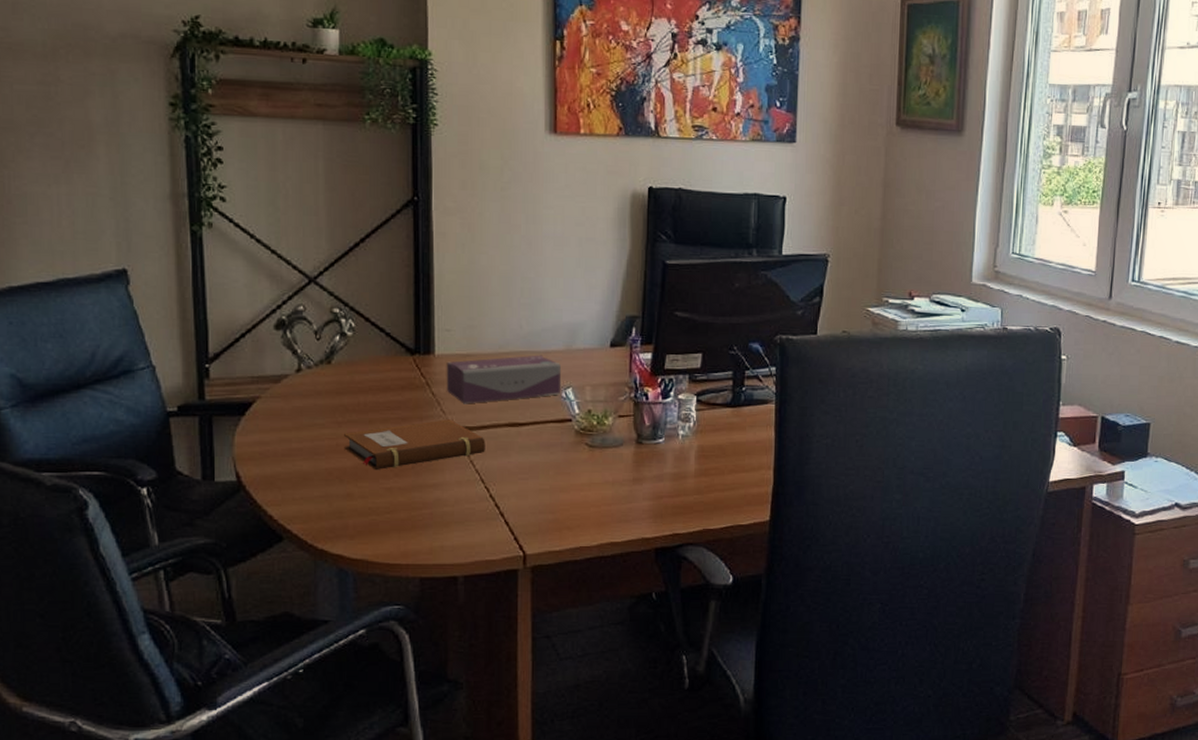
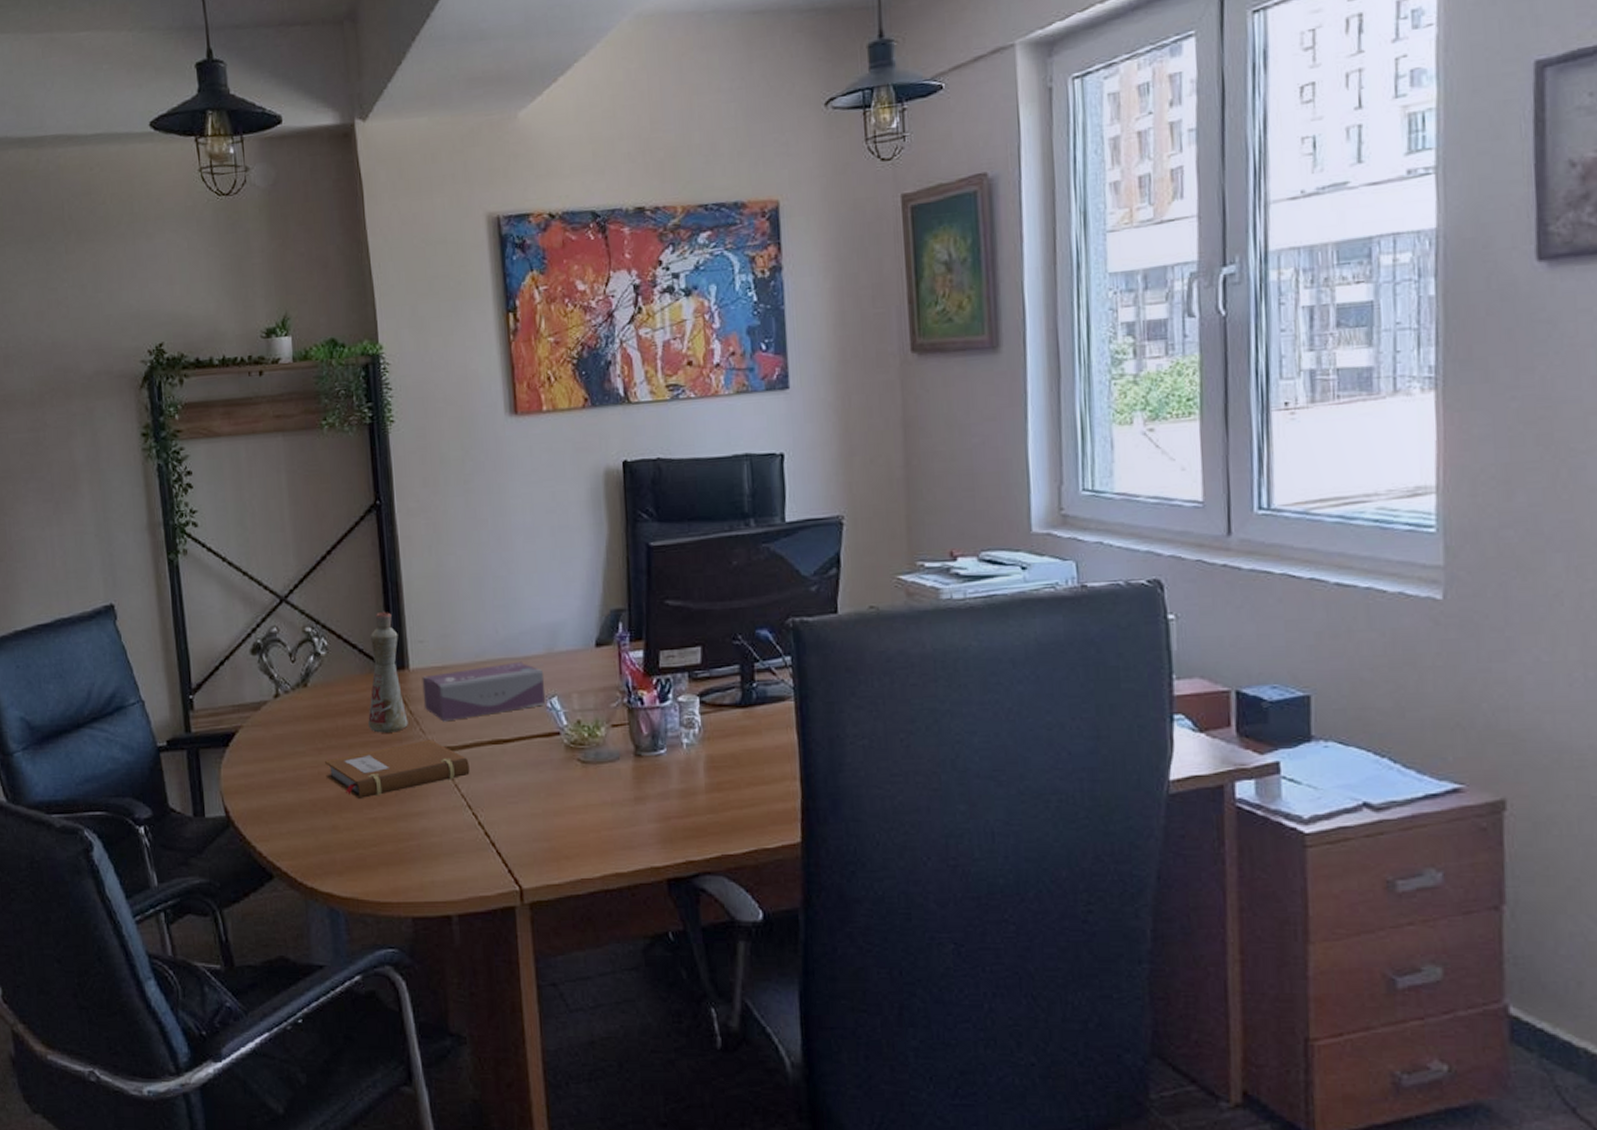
bottle: none [390,299,430,411] -> present [368,611,408,733]

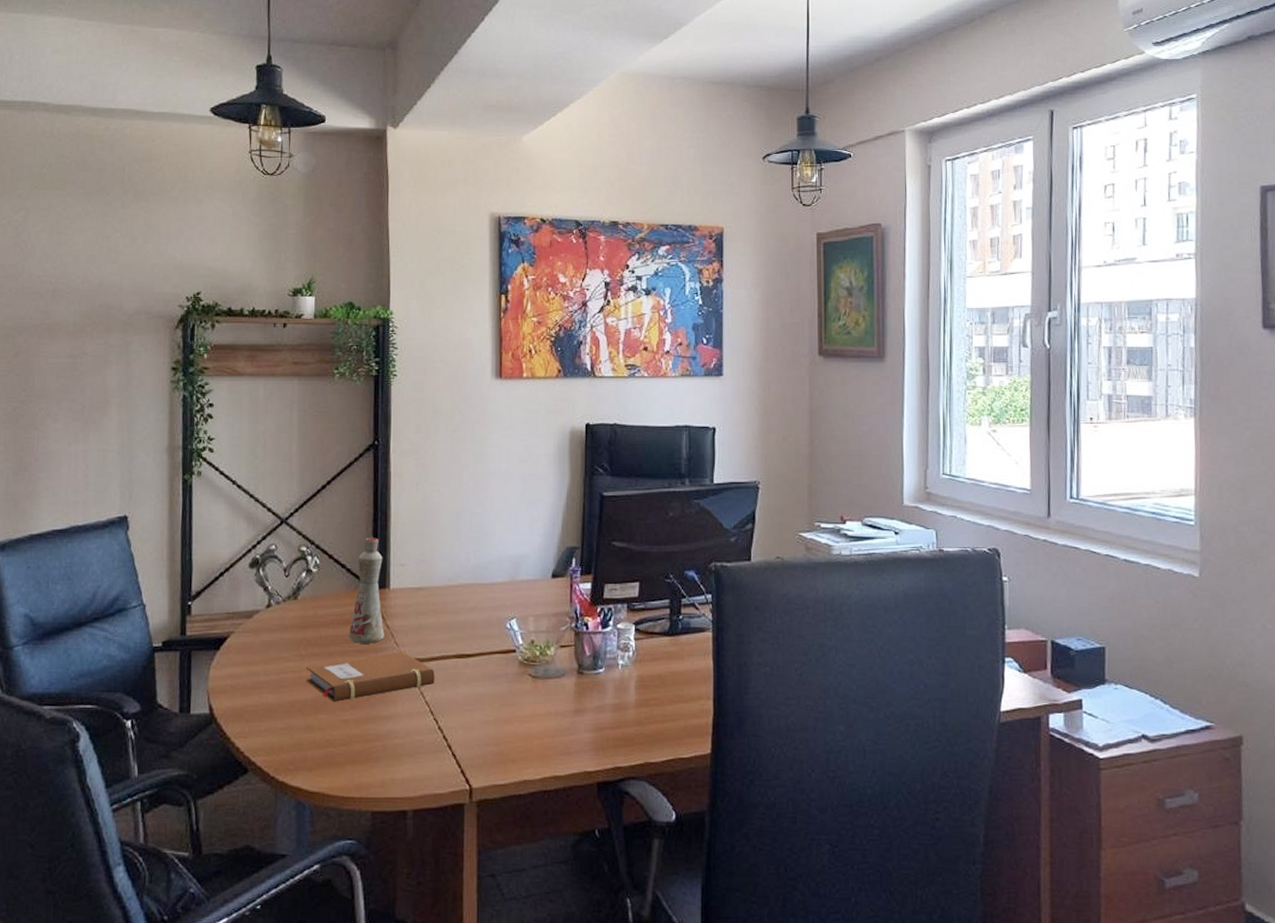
tissue box: present [422,661,546,722] -> none [399,587,506,636]

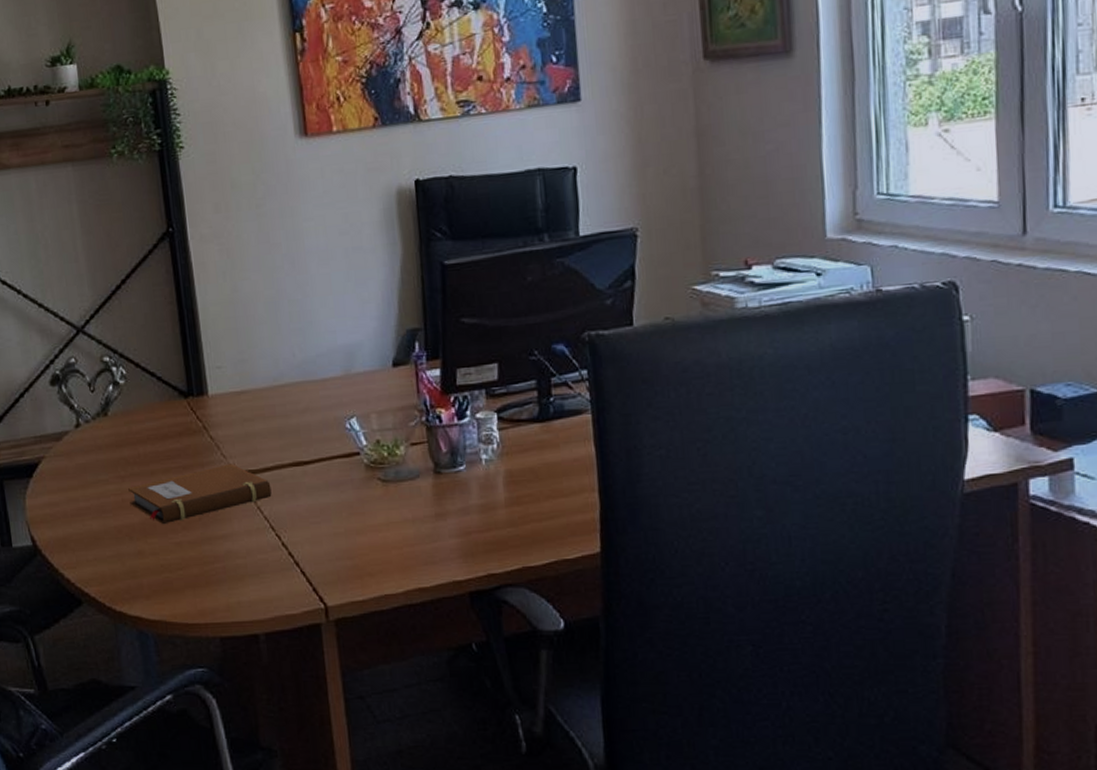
bottle: present [349,536,384,644] -> none [168,338,209,459]

